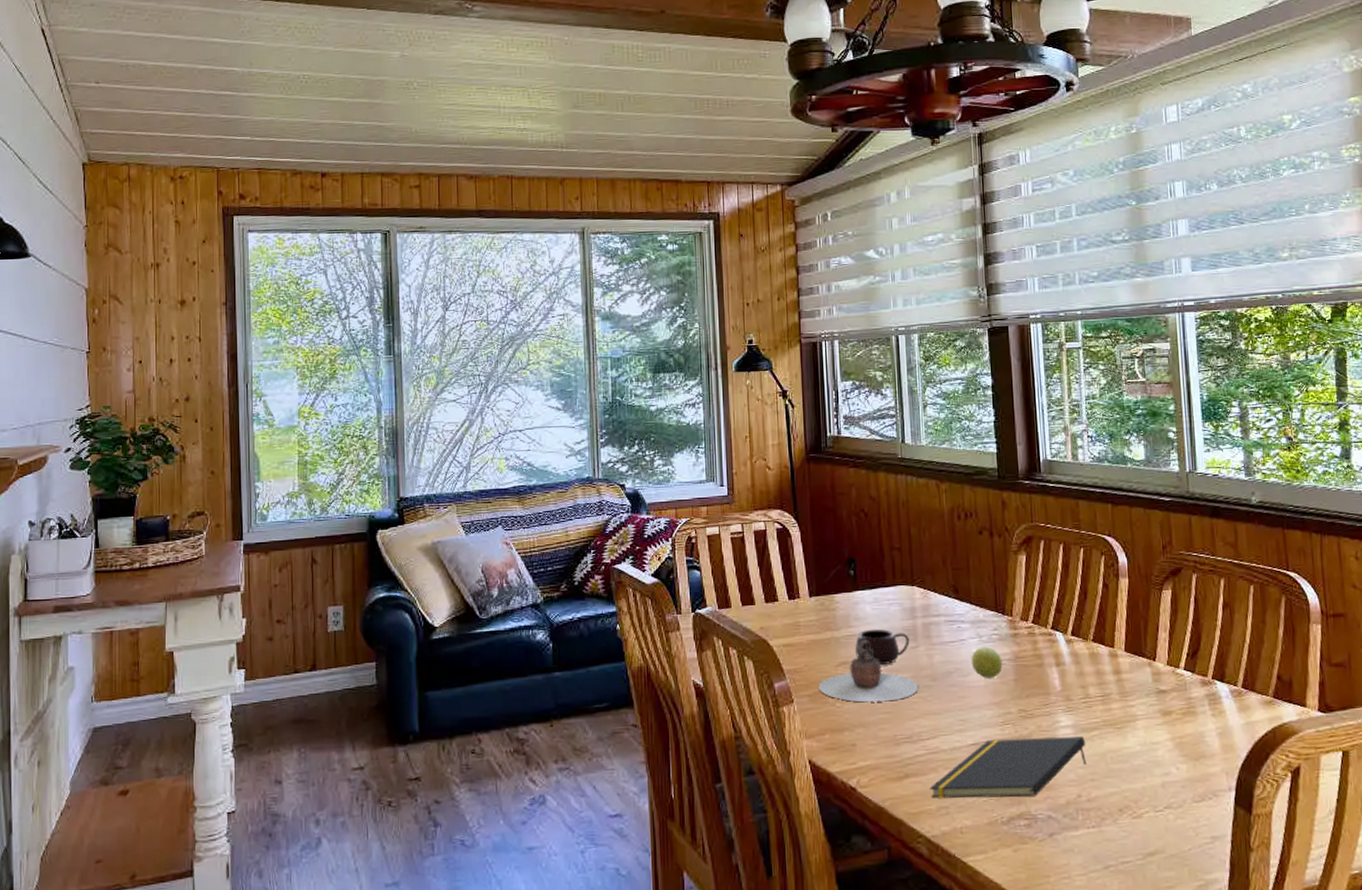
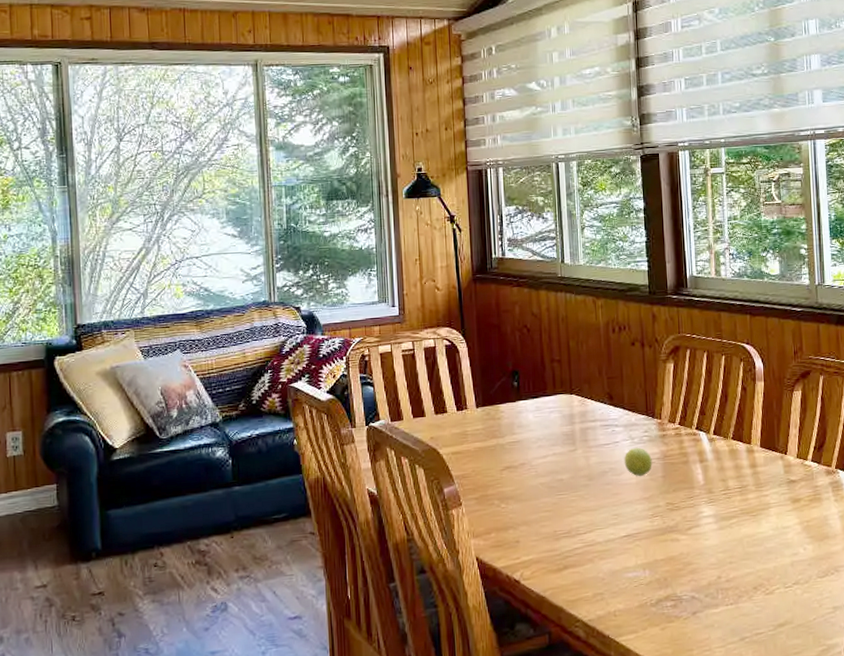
teapot: present [818,640,918,703] -> none [485,446,576,503]
mug: present [854,629,910,666] -> none [518,435,569,468]
notepad: present [929,736,1087,799] -> none [586,524,727,587]

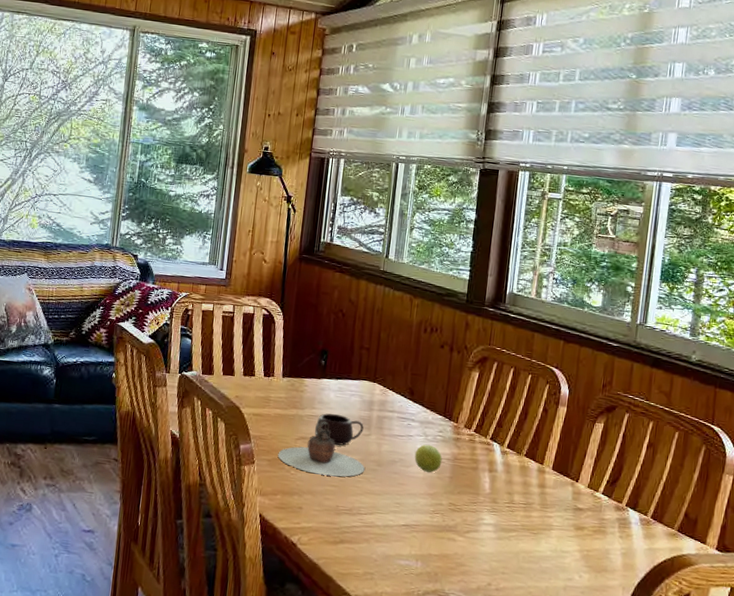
teapot: none [485,446,576,503] -> present [278,422,365,477]
mug: none [518,435,569,468] -> present [314,413,364,446]

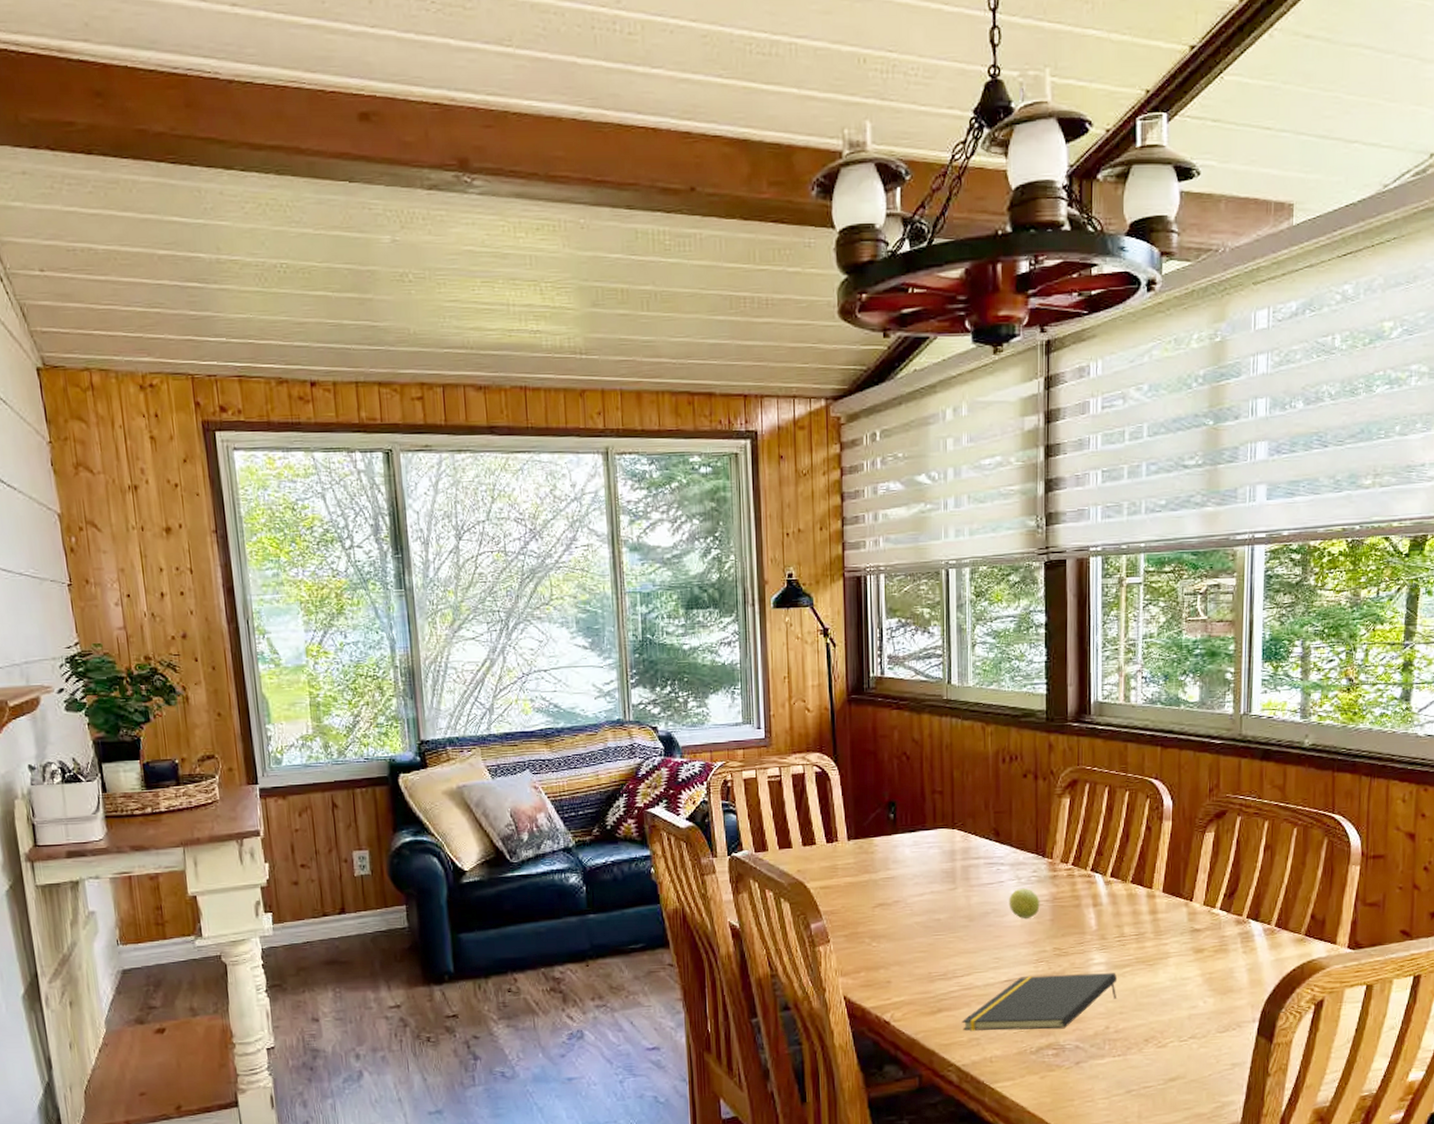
teapot: present [278,422,365,477] -> none [855,883,955,942]
mug: present [314,413,364,446] -> none [892,871,948,907]
notepad: none [359,524,504,579] -> present [961,973,1118,1031]

